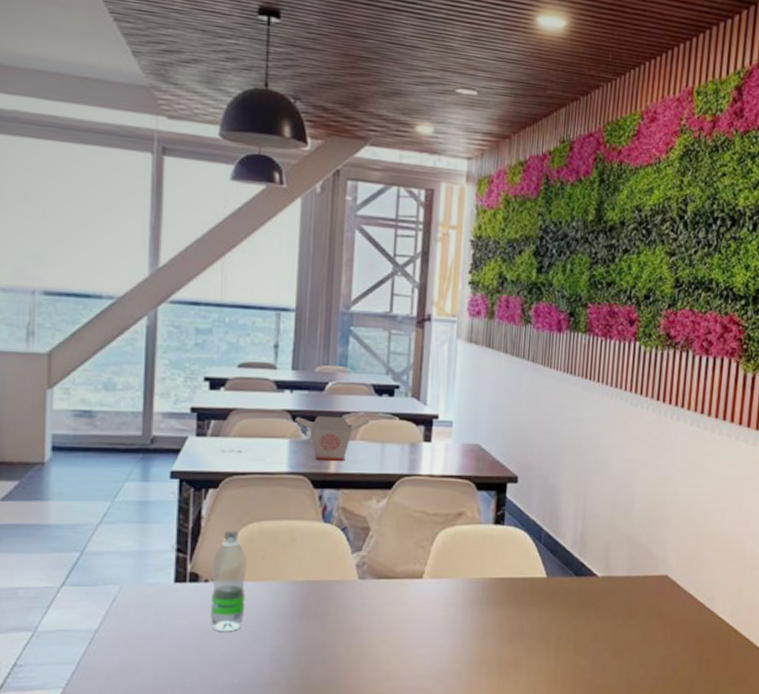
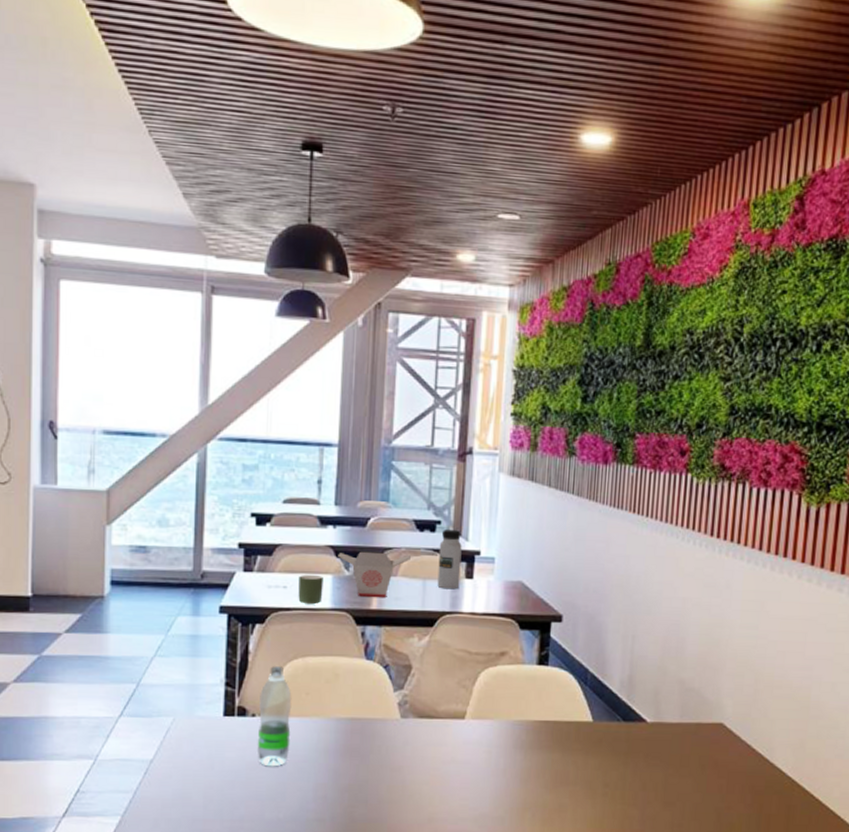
mug: none [254,438,280,469] -> present [298,574,323,605]
water bottle: none [396,393,420,453] -> present [437,529,462,590]

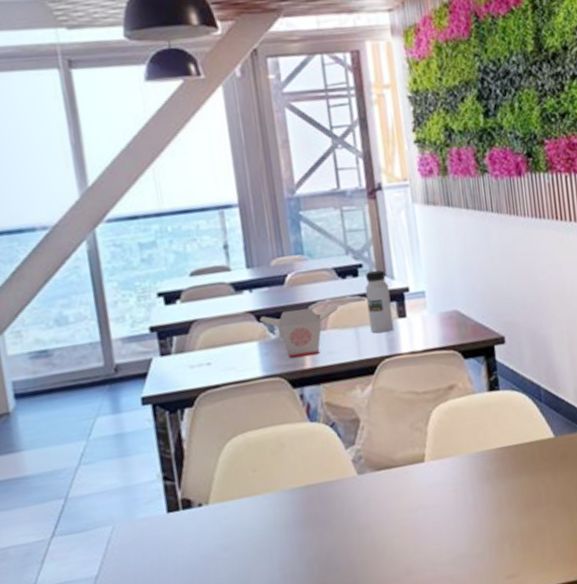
bottle: present [257,666,292,767] -> none [202,448,246,555]
mug: present [298,574,323,605] -> none [222,344,252,378]

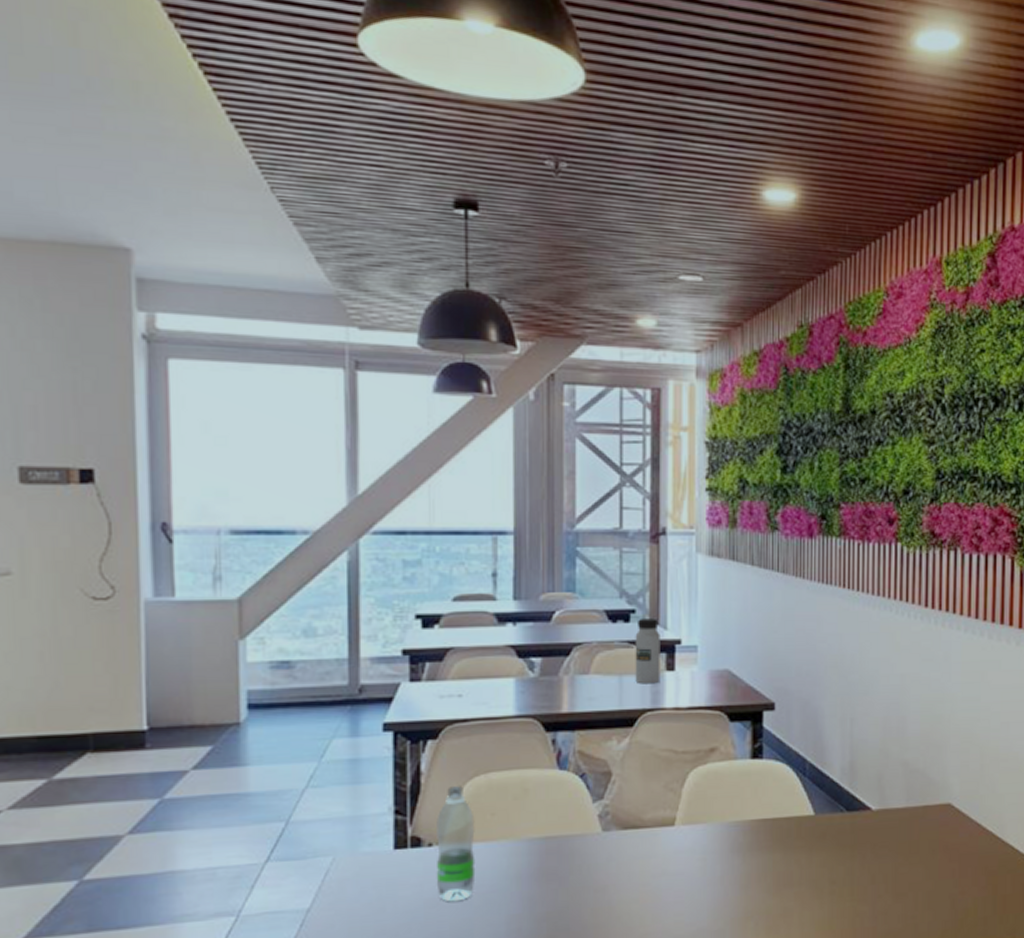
bottle: none [202,448,246,555] -> present [435,786,476,902]
takeout container: present [259,305,338,358] -> none [520,648,603,699]

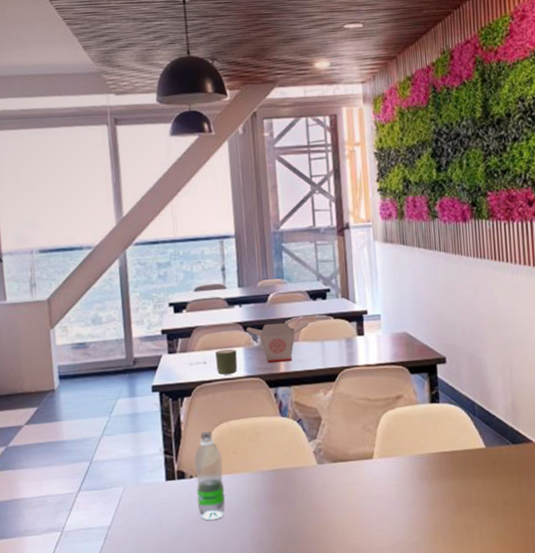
mug: none [476,679,505,714] -> present [215,348,238,376]
takeout container: none [520,648,603,699] -> present [246,321,308,363]
water bottle: present [635,617,661,684] -> none [331,294,354,348]

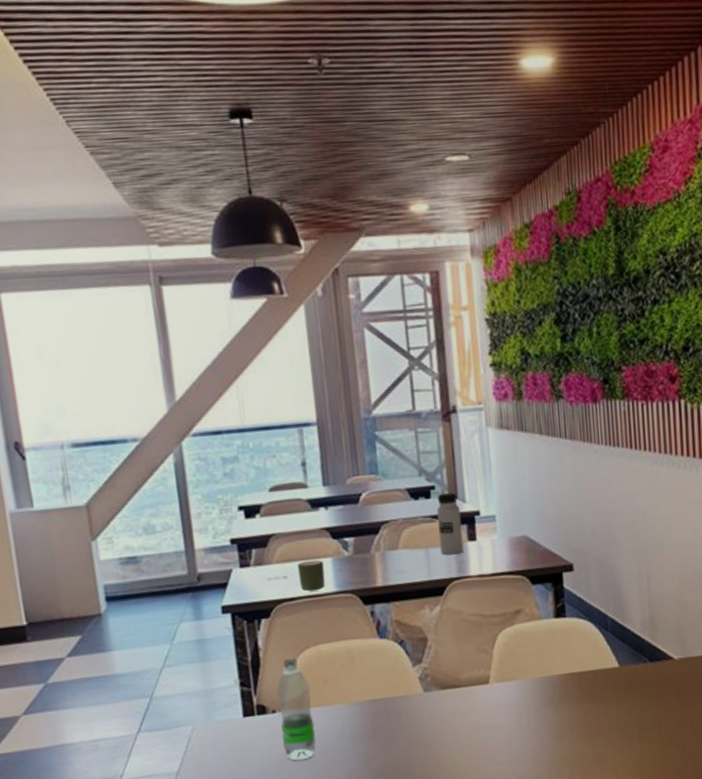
takeout container: present [246,321,308,363] -> none [334,525,409,575]
water bottle: none [331,294,354,348] -> present [436,492,464,555]

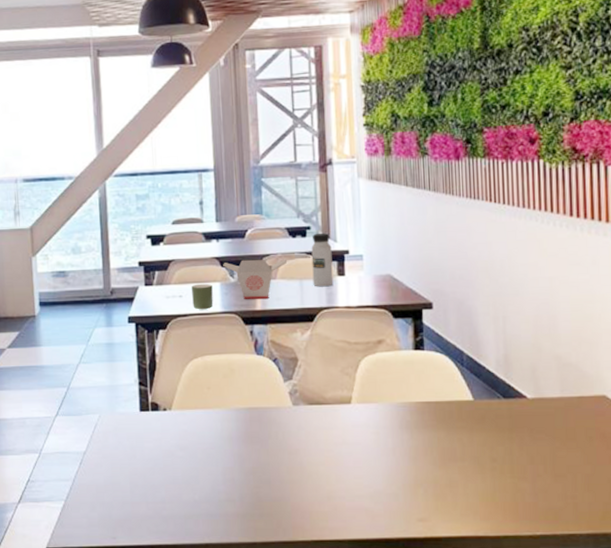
bottle: present [276,658,316,761] -> none [168,366,198,454]
takeout container: none [334,525,409,575] -> present [223,259,287,299]

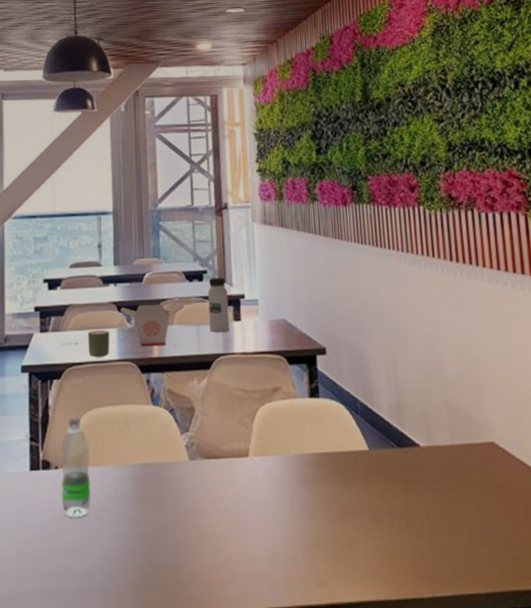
bottle: none [168,366,198,454] -> present [60,418,91,518]

